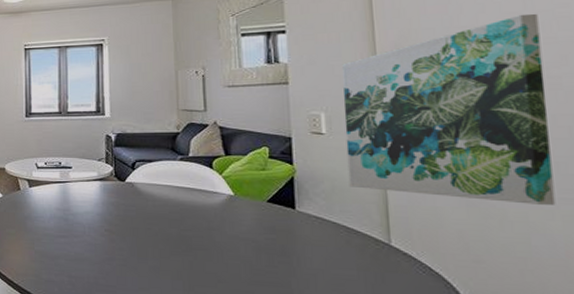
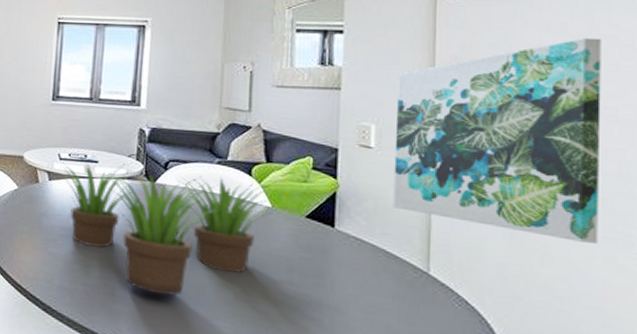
plant: none [38,166,240,282] -> present [60,162,279,296]

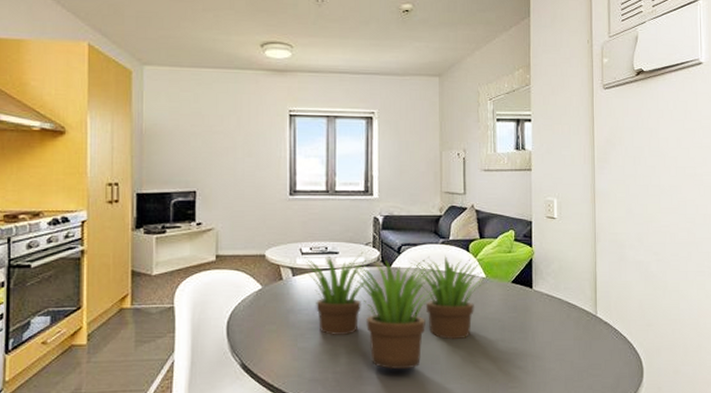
wall art: present [393,37,601,244] -> none [570,122,694,277]

